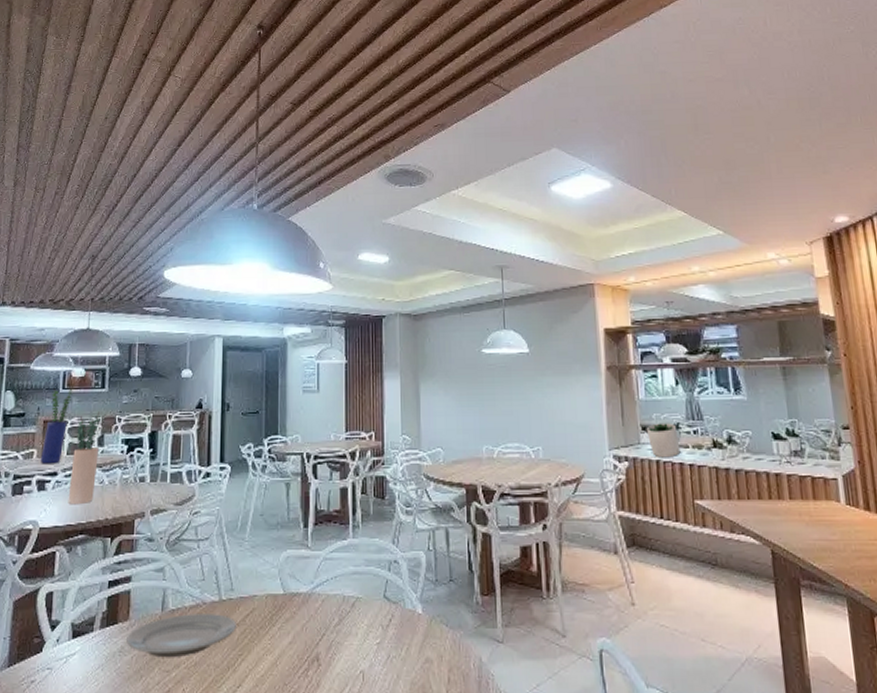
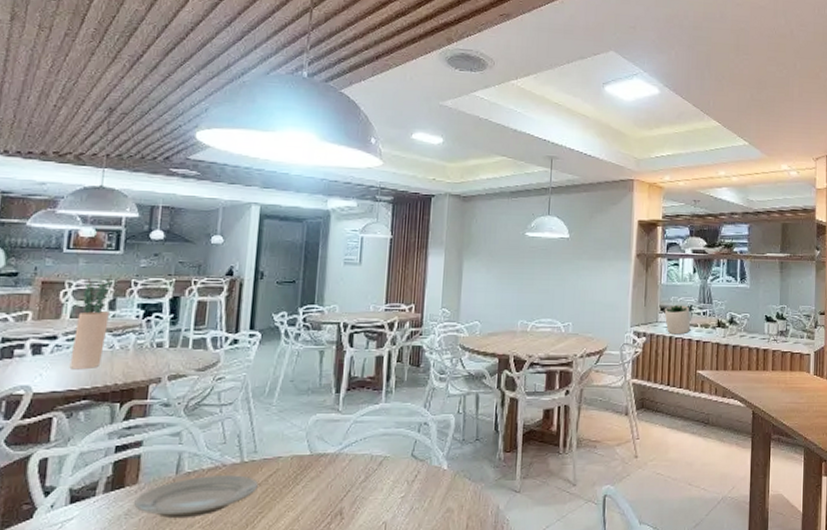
vase: present [40,387,73,464] -> none [35,247,80,327]

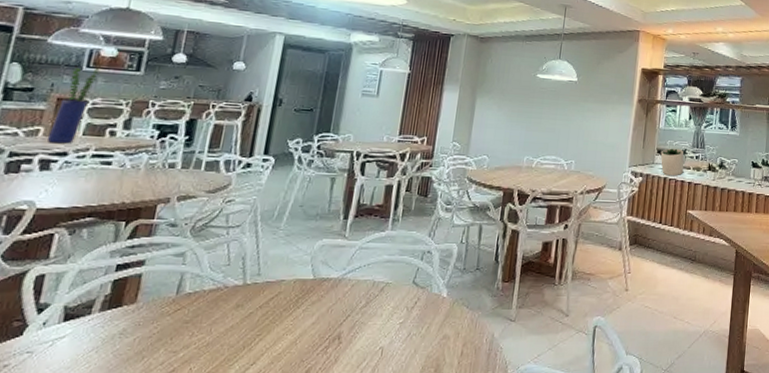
vase: none [35,247,80,327] -> present [46,65,100,144]
vase: present [69,274,113,370] -> none [77,94,131,187]
plate: present [134,475,258,519] -> none [130,297,259,339]

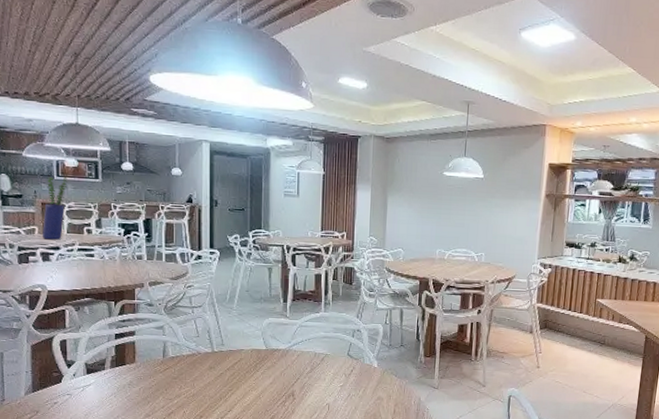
planter: present [660,148,685,176] -> none [569,241,594,268]

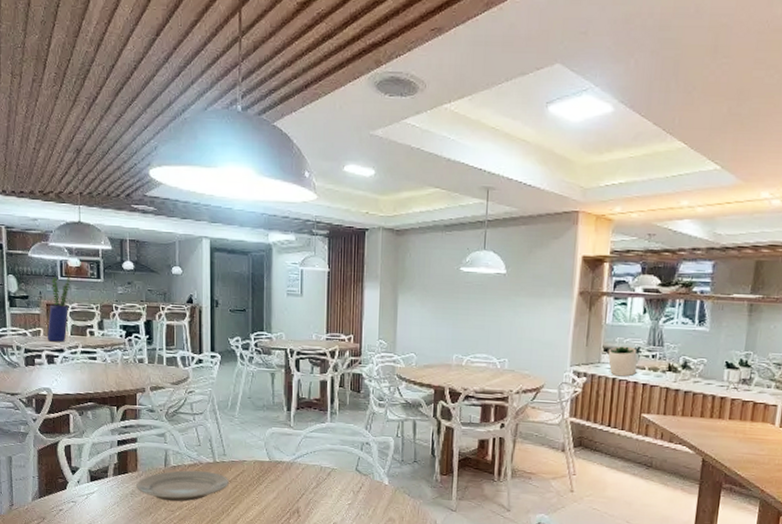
plate: none [134,360,227,391] -> present [136,470,229,502]
planter: none [569,241,594,268] -> present [608,346,638,377]

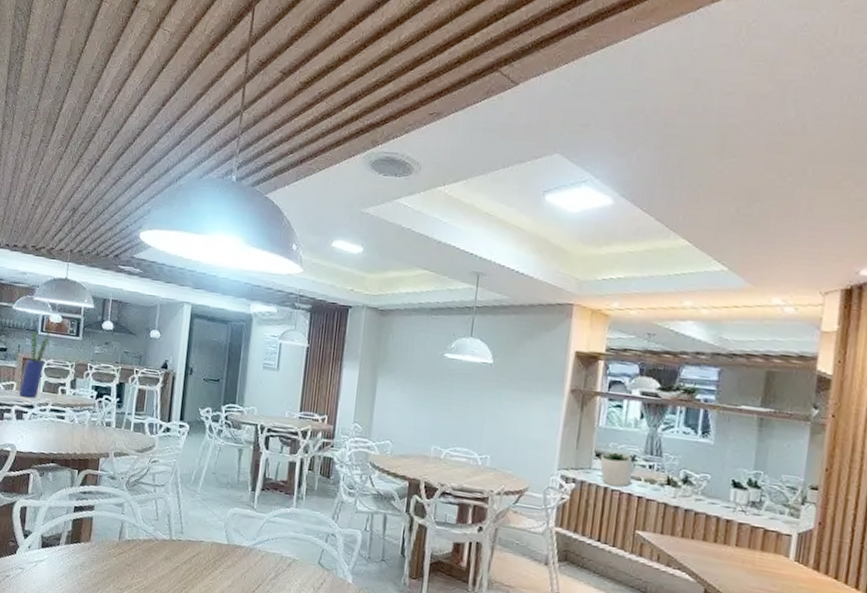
plate: present [136,470,229,502] -> none [87,545,183,580]

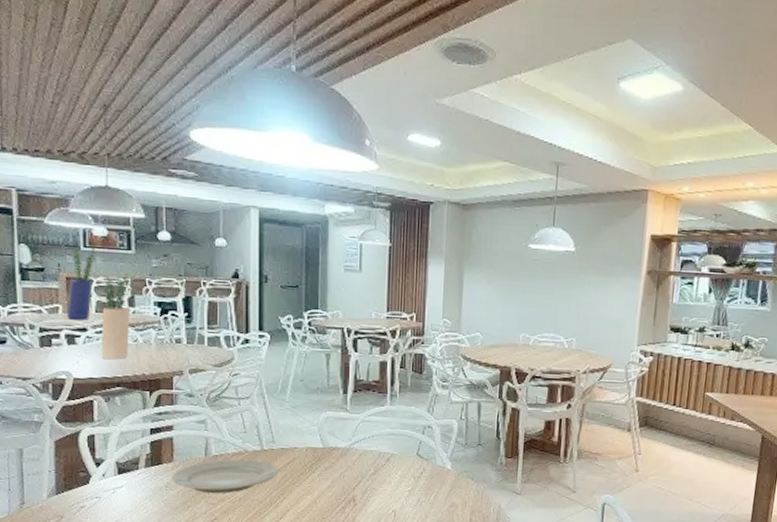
vase: none [42,357,74,438] -> present [101,273,130,360]
plate: none [87,545,183,580] -> present [172,459,278,494]
planter: present [599,452,633,487] -> none [674,325,703,356]

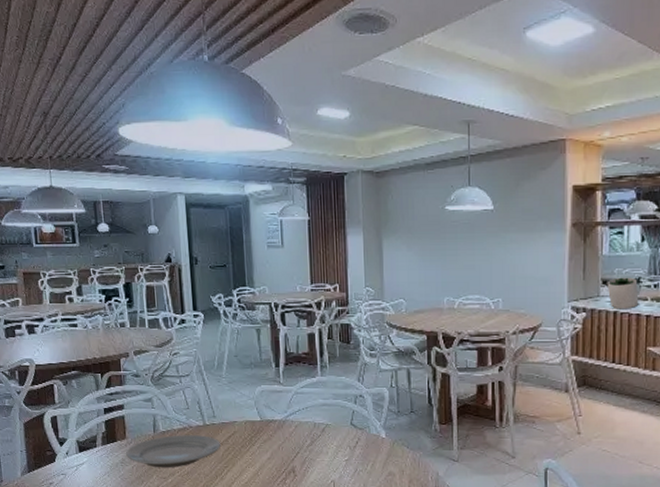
vase: present [66,245,96,320] -> none [25,242,46,311]
vase: present [101,273,130,360] -> none [55,265,80,346]
planter: none [674,325,703,356] -> present [607,277,639,309]

